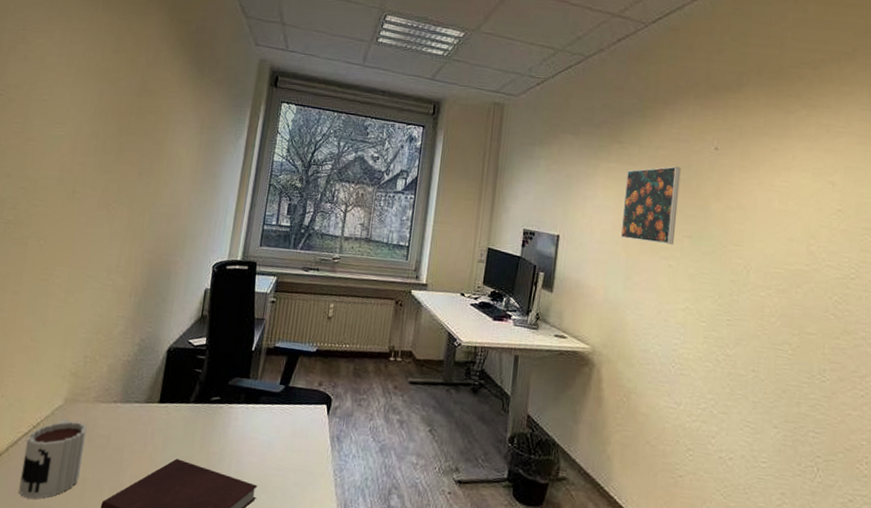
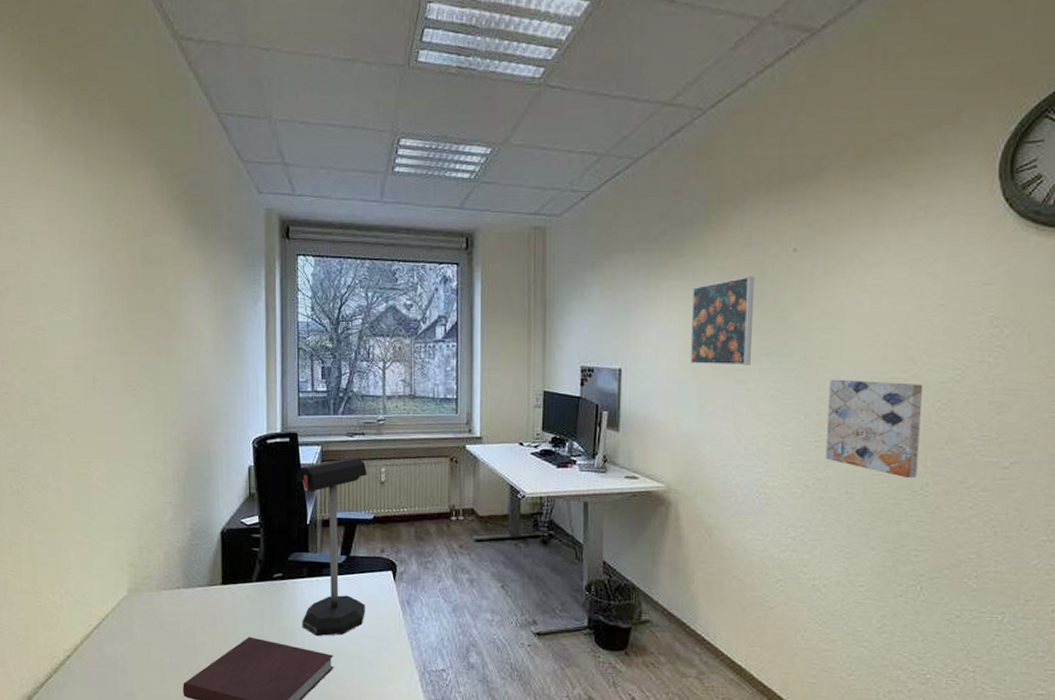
mug: present [18,418,87,499] -> none [99,608,157,687]
desk lamp: none [231,290,317,465] -> present [296,456,367,637]
wall art: none [736,265,822,363] -> present [826,379,922,478]

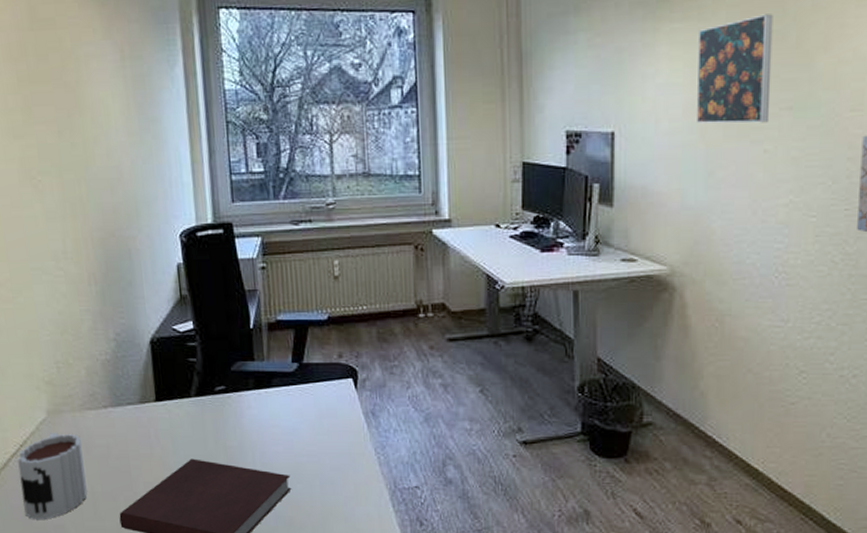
mug: none [99,608,157,687] -> present [17,432,87,520]
desk lamp: present [296,456,367,637] -> none [234,247,324,456]

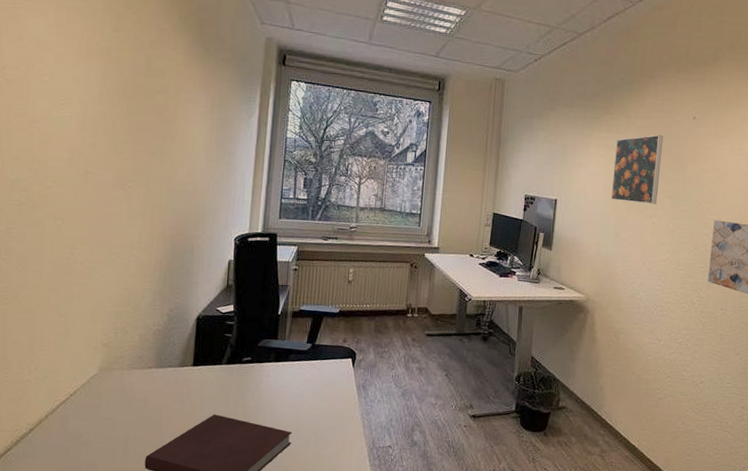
mug: present [17,432,87,520] -> none [63,385,124,459]

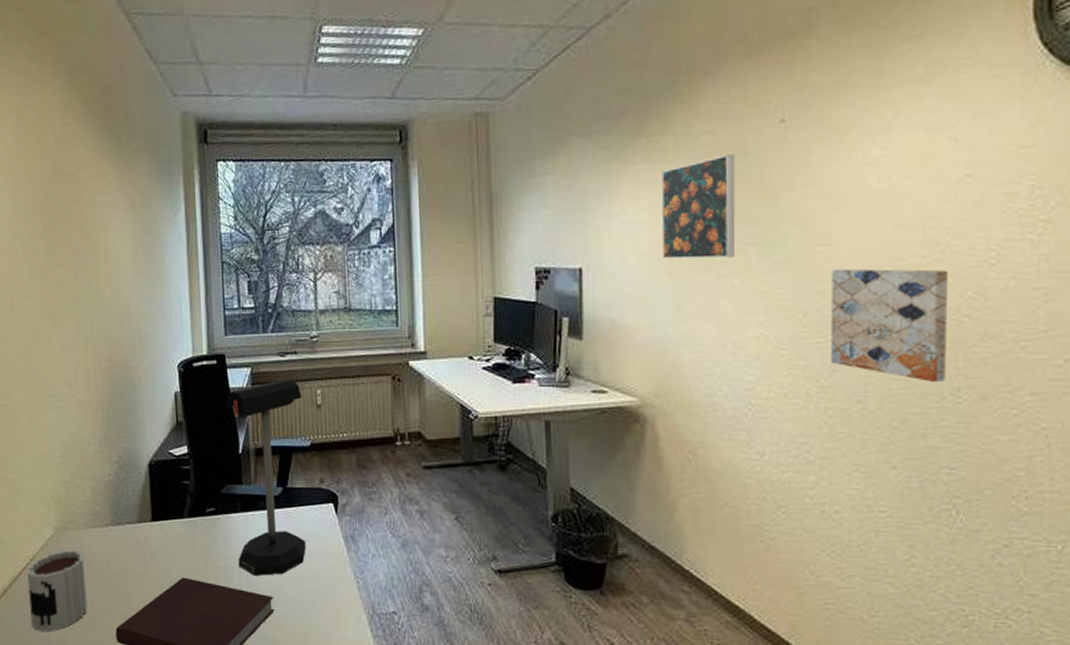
mug: none [63,385,124,459] -> present [27,547,88,632]
desk lamp: none [265,257,337,415] -> present [226,377,306,577]

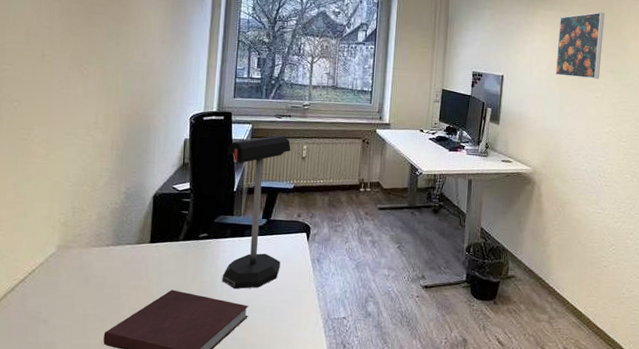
mug: present [27,547,88,632] -> none [22,263,82,337]

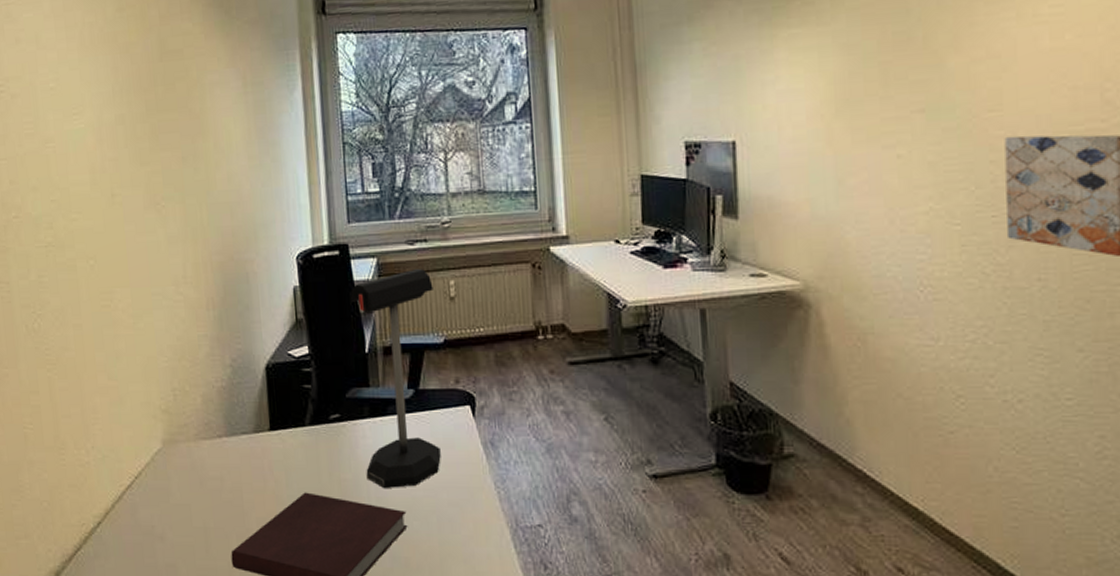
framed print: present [555,12,605,79] -> none [818,15,900,130]

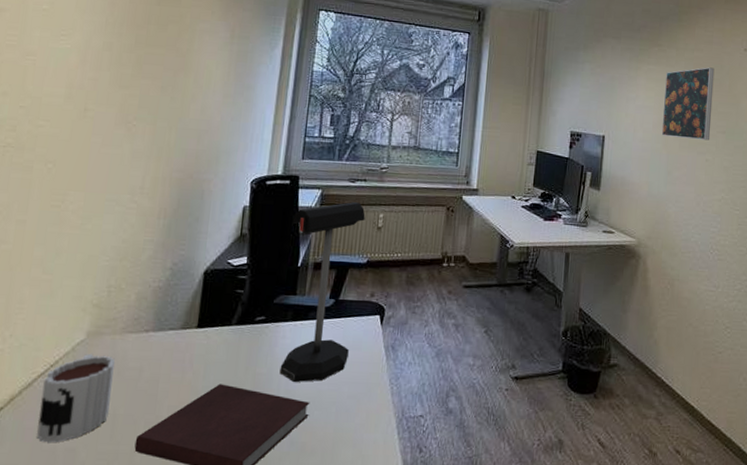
mug: none [132,463,200,558] -> present [37,353,115,443]
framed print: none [818,15,900,130] -> present [661,67,715,141]

